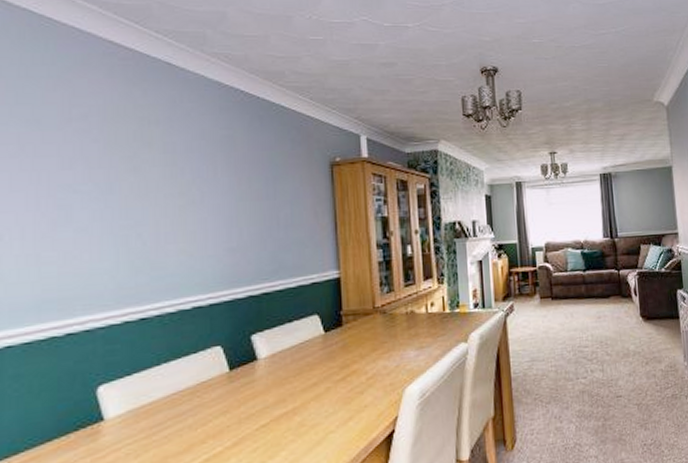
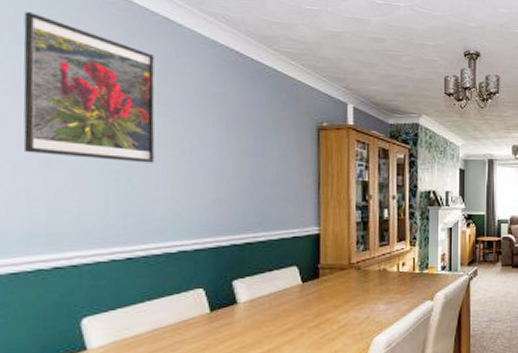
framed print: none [27,71,164,217] -> present [23,12,156,163]

